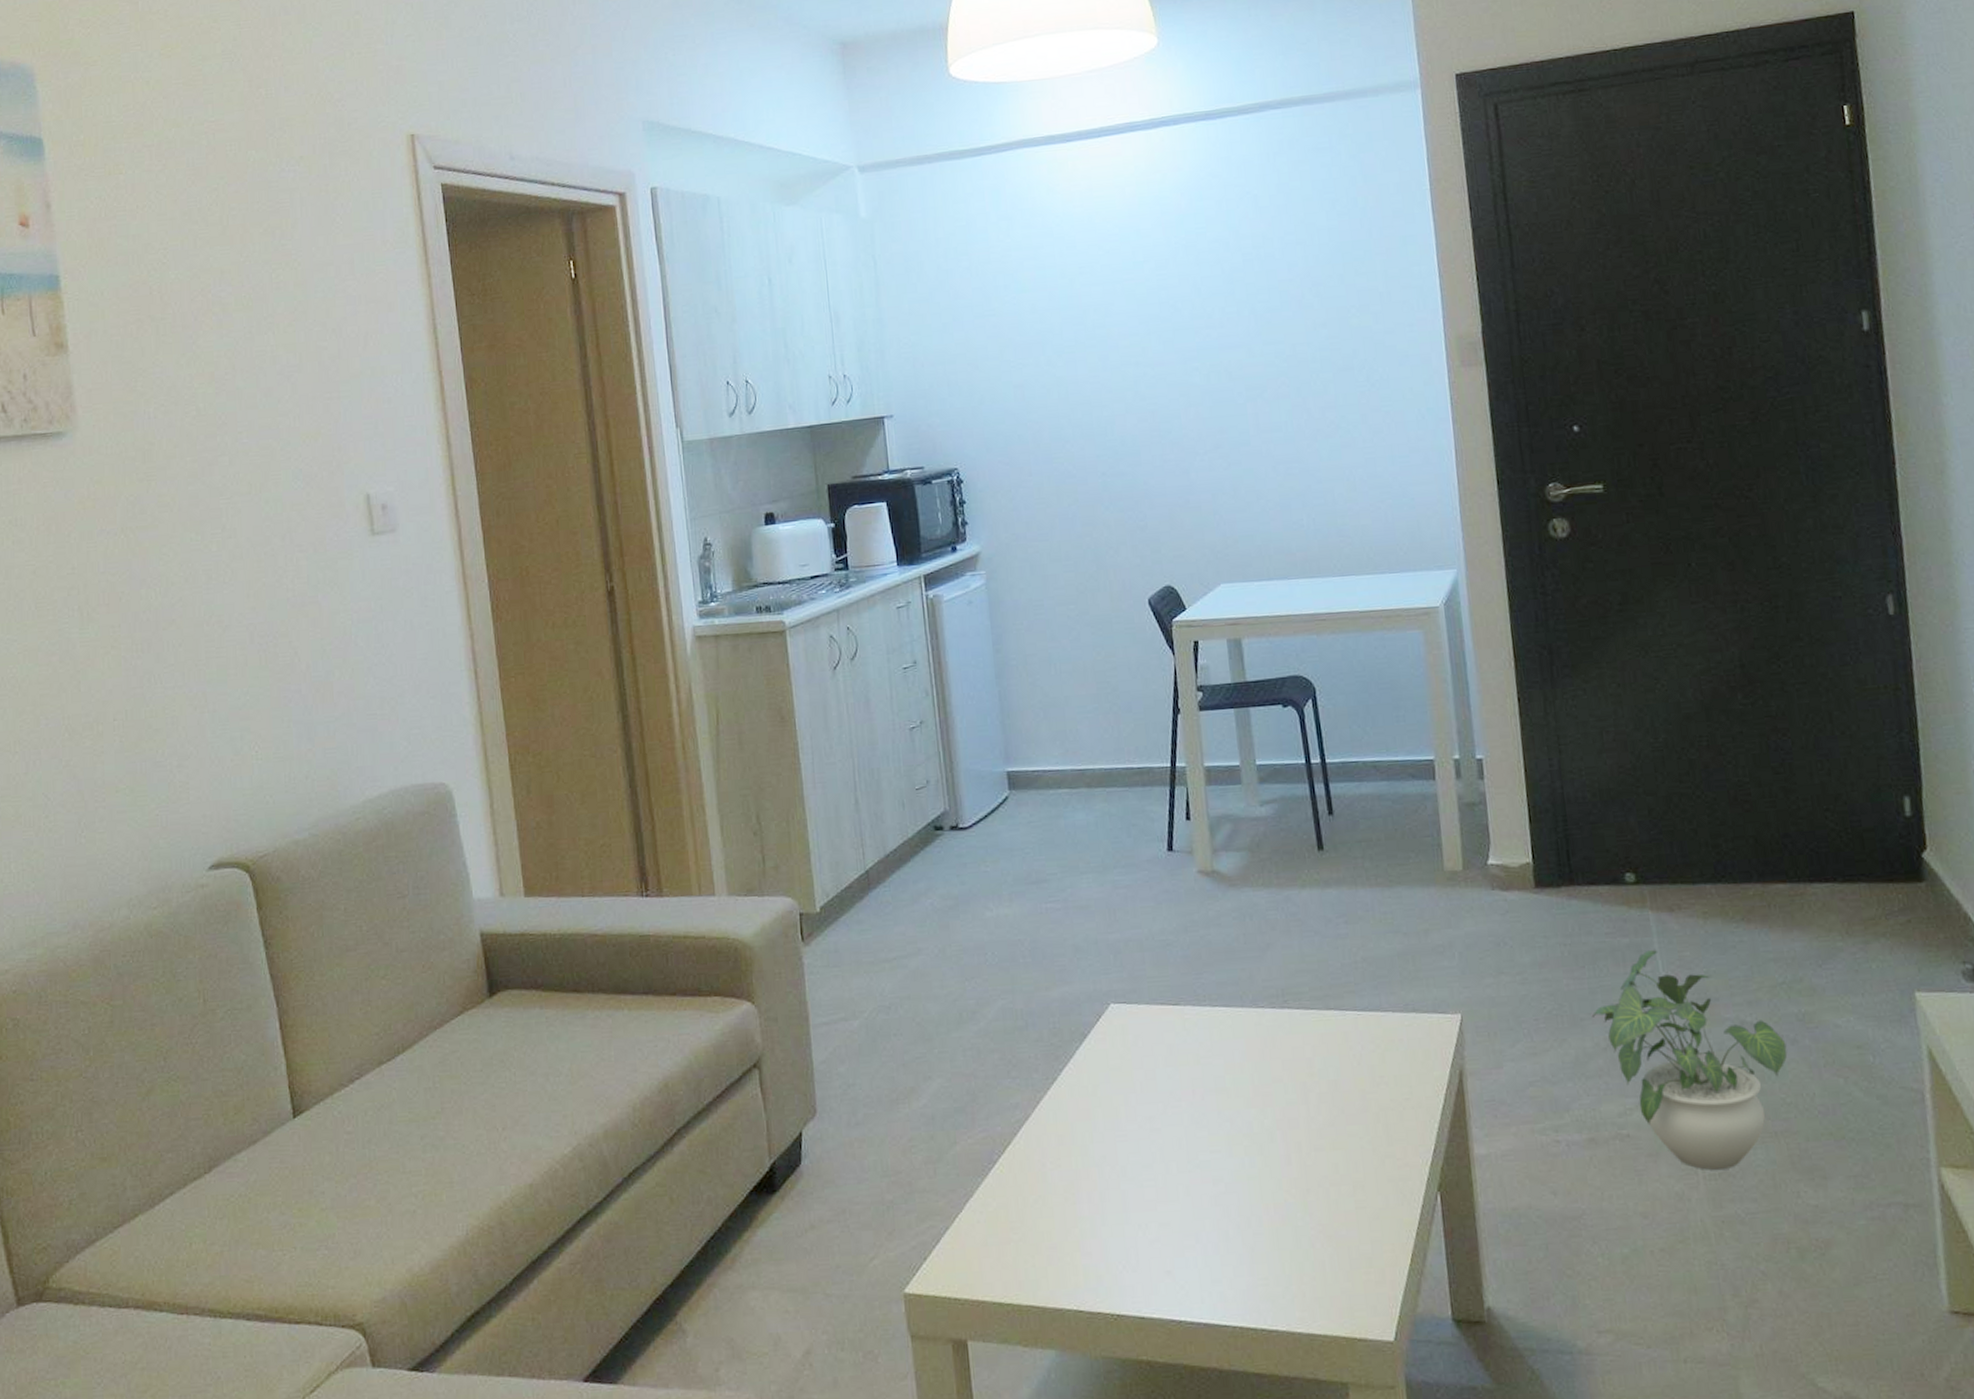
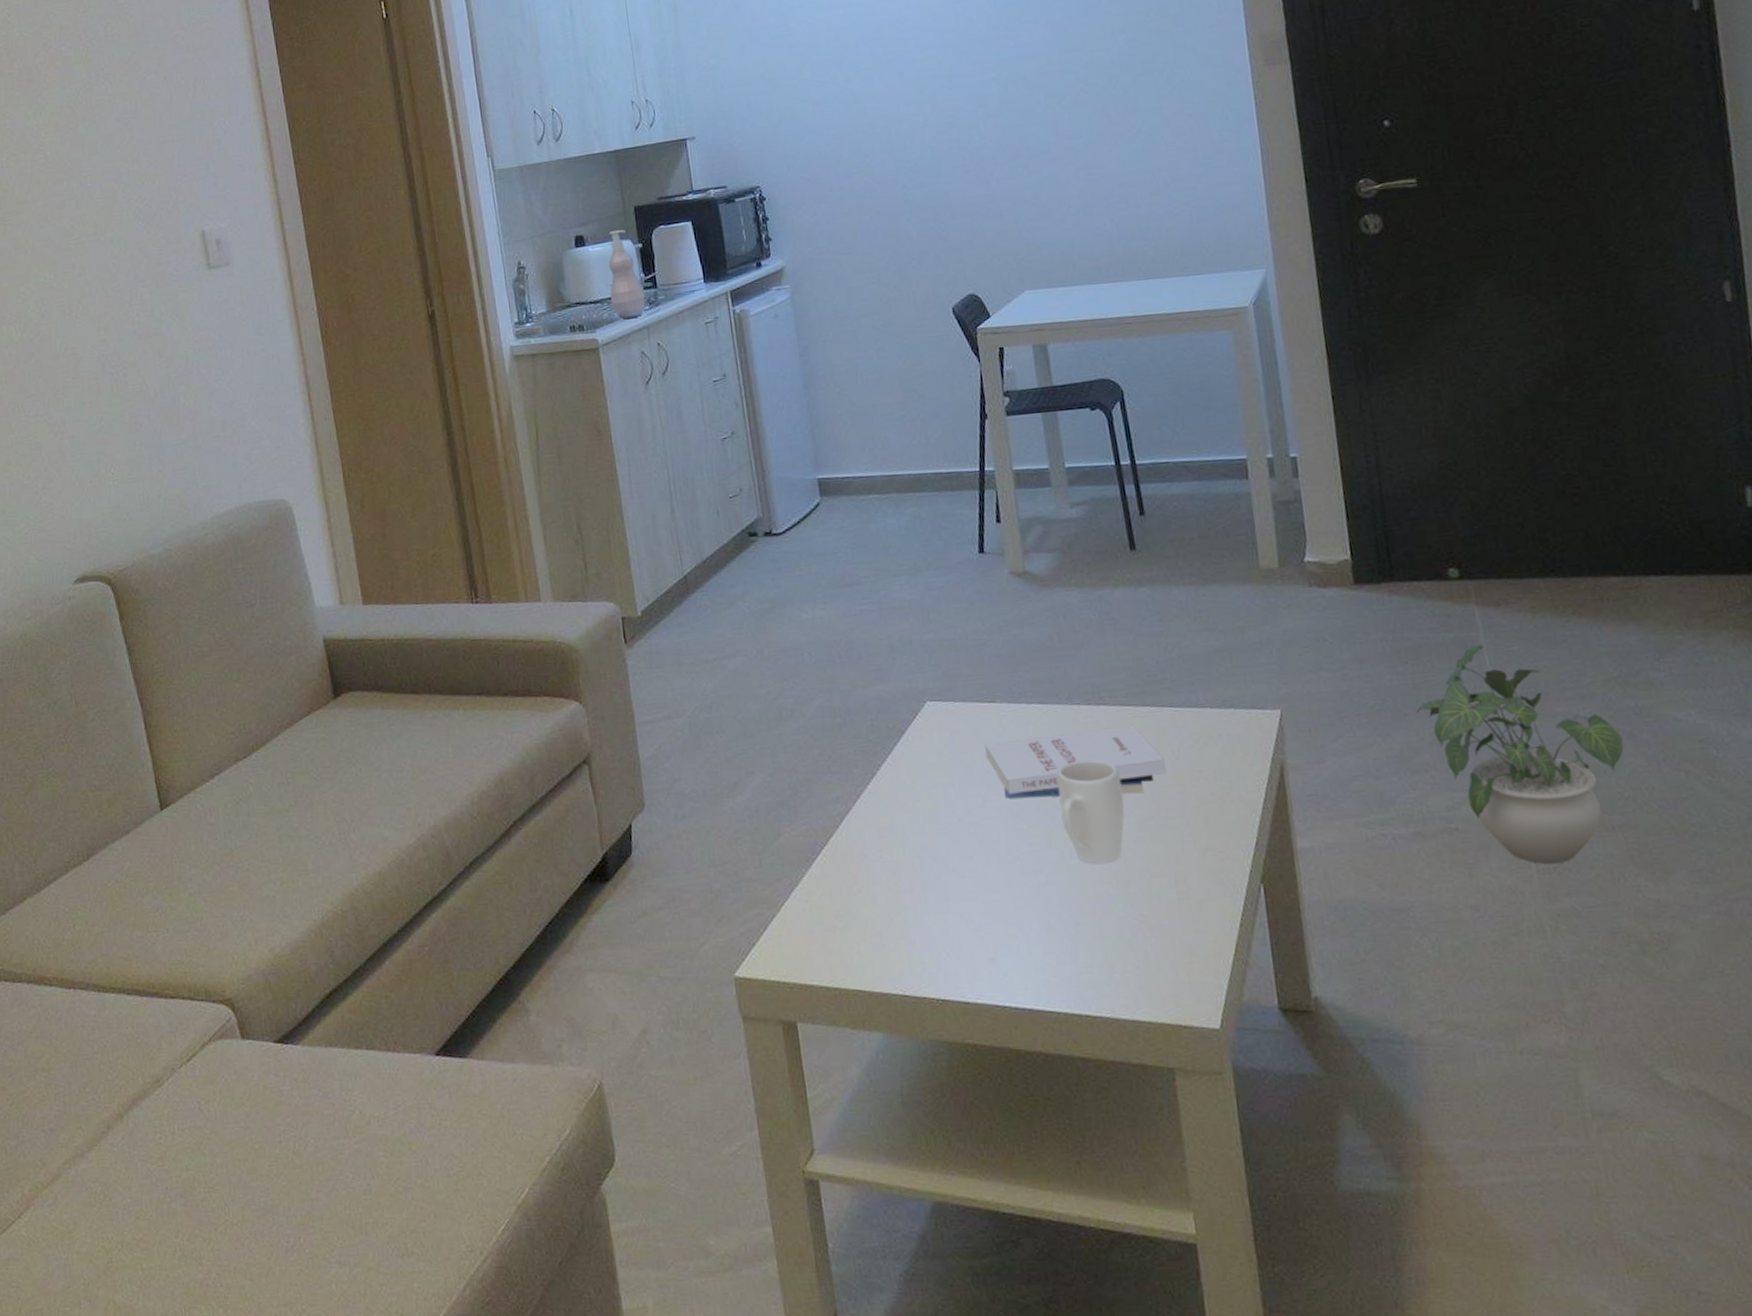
soap bottle: none [798,508,837,602] -> present [608,229,646,320]
books: none [1168,1029,1348,1105] -> present [985,725,1167,799]
mug: none [1238,1064,1306,1173] -> present [1056,759,1125,865]

